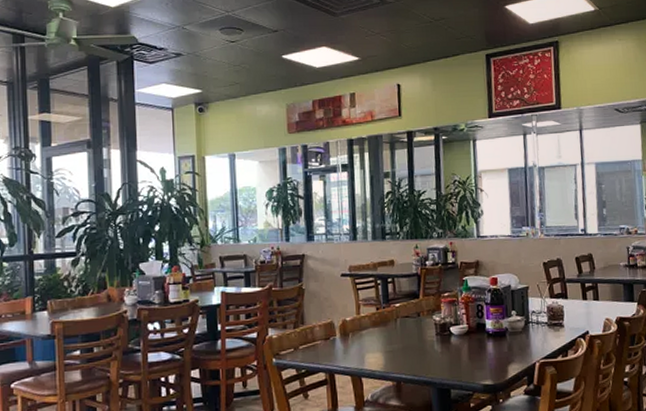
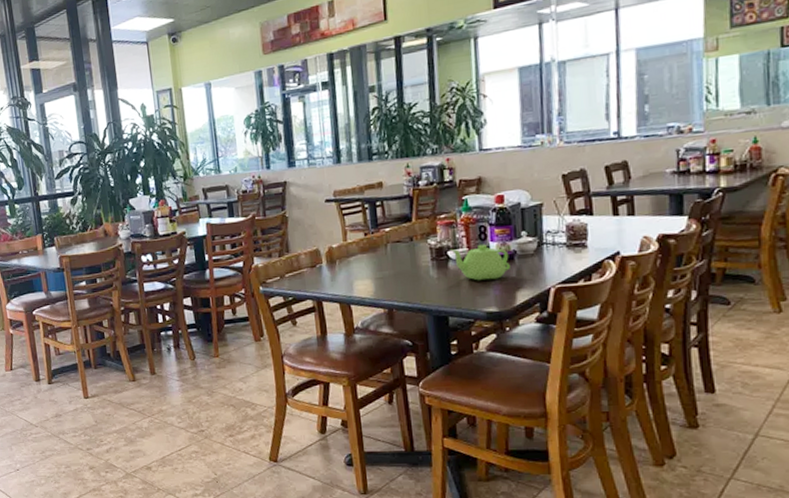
teapot: none [453,321,503,356] -> present [451,244,510,281]

